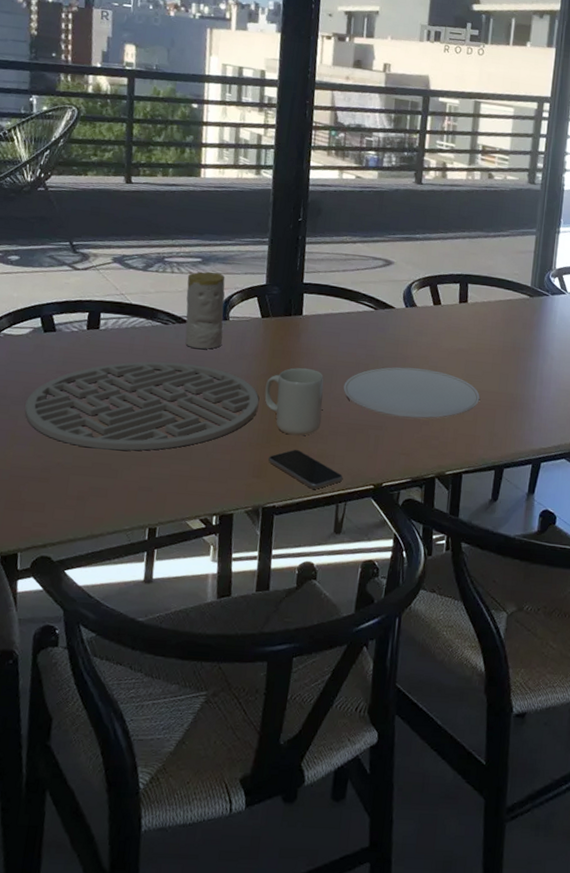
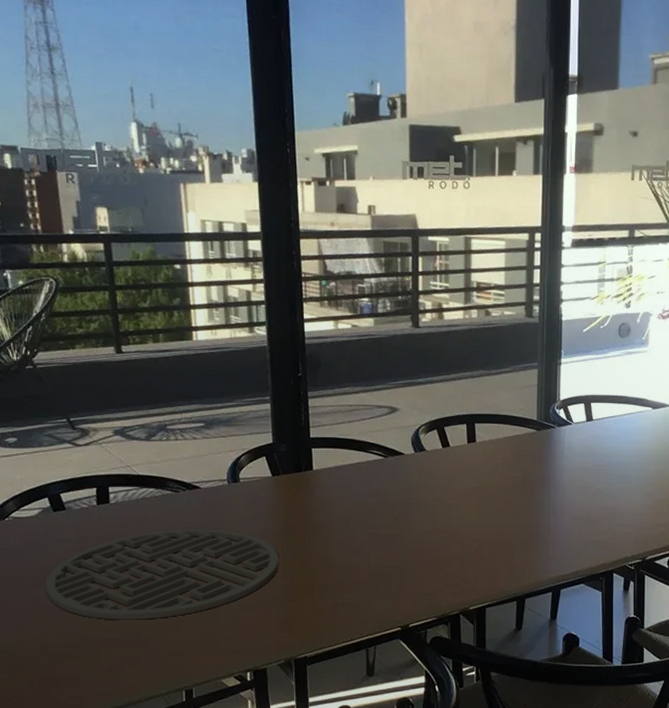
candle: present [185,271,226,349] -> none [192,436,236,512]
cup: present [264,368,324,436] -> none [284,522,343,588]
mobile phone: present [268,449,343,489] -> none [295,600,370,637]
plate: present [343,367,480,420] -> none [361,511,496,560]

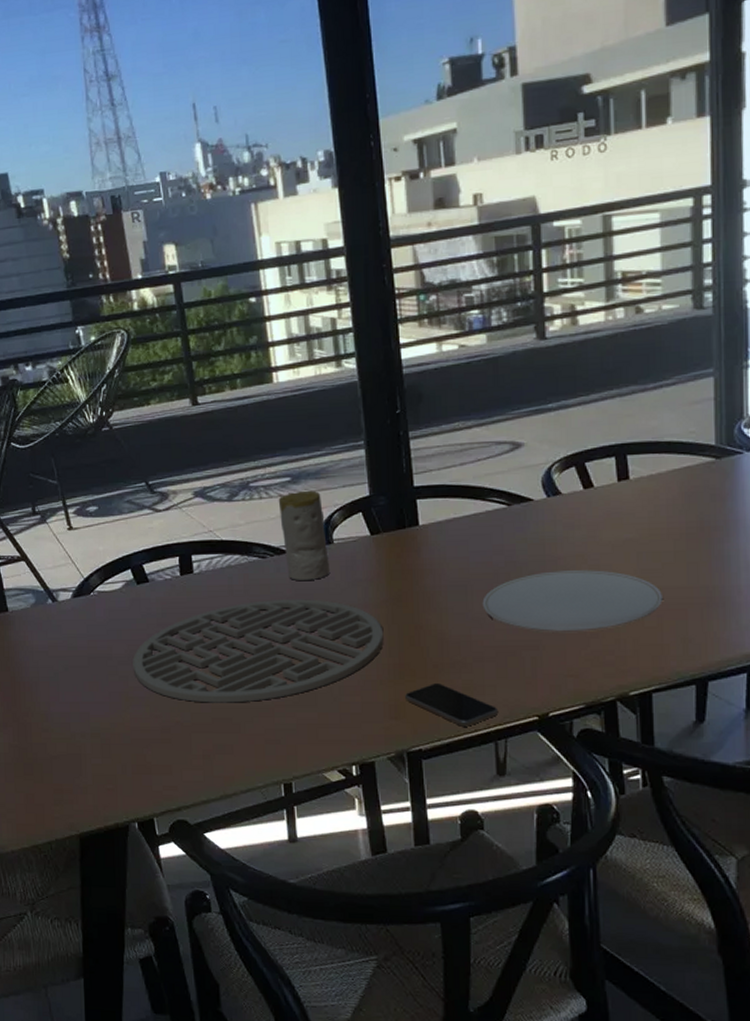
candle: none [192,436,236,512] -> present [278,491,331,580]
mobile phone: none [295,600,370,637] -> present [405,682,499,727]
plate: none [361,511,496,560] -> present [482,570,662,632]

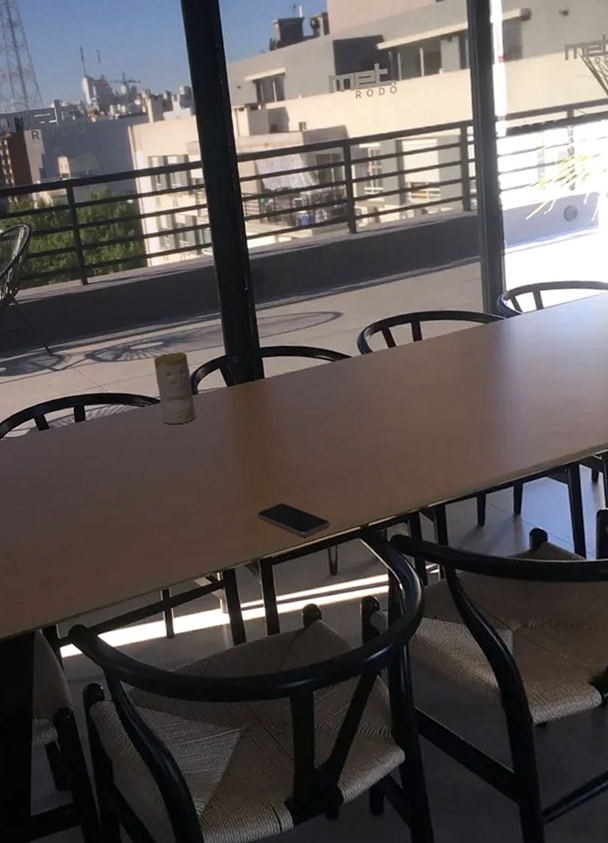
placemat: present [133,599,384,703] -> none [36,439,240,527]
plate: present [482,570,662,632] -> none [315,410,450,460]

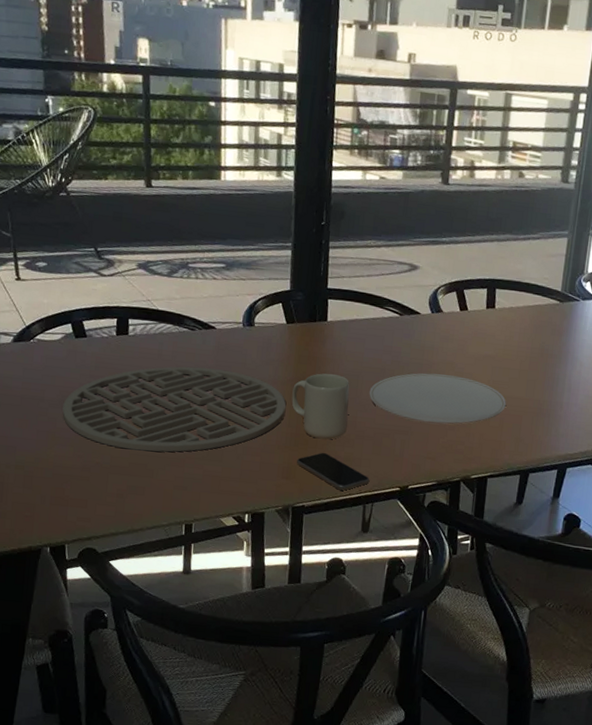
placemat: none [36,439,240,527] -> present [62,366,286,452]
candle: present [153,352,196,424] -> none [211,277,250,355]
cup: none [243,427,301,491] -> present [291,373,350,440]
plate: none [315,410,450,460] -> present [369,373,506,425]

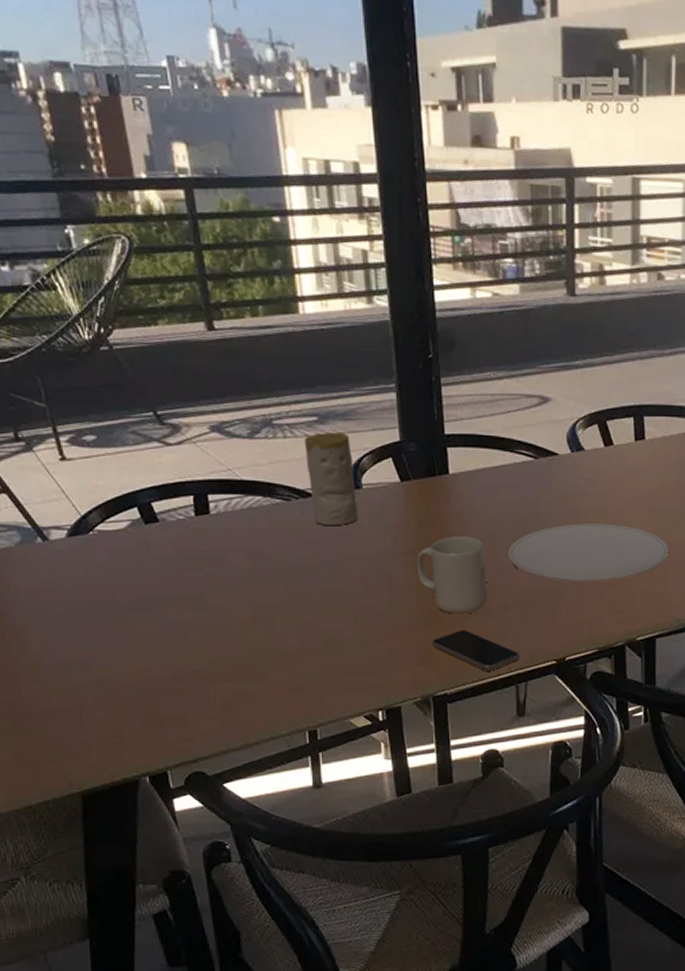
placemat: present [62,366,286,452] -> none [141,544,412,651]
candle: none [211,277,250,355] -> present [304,433,359,525]

